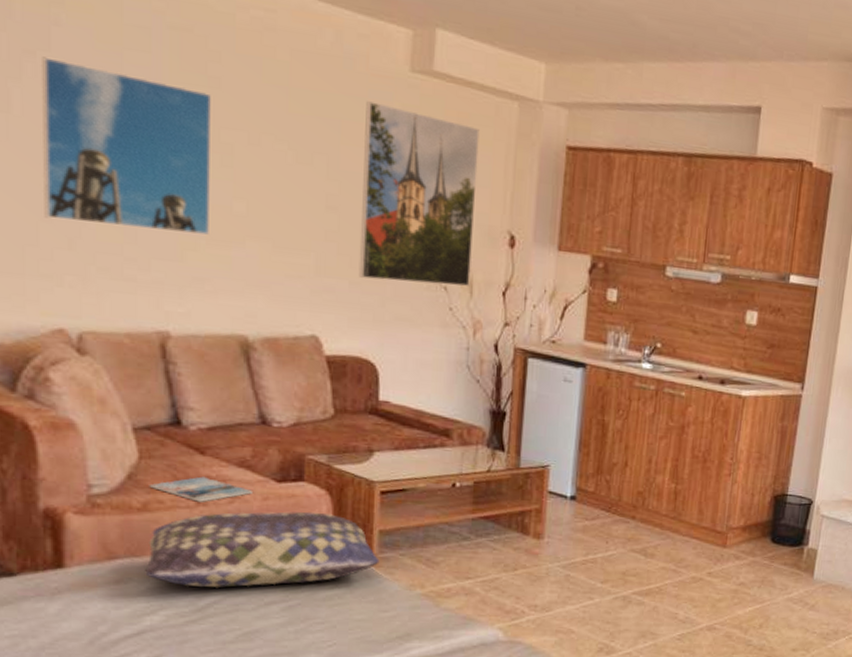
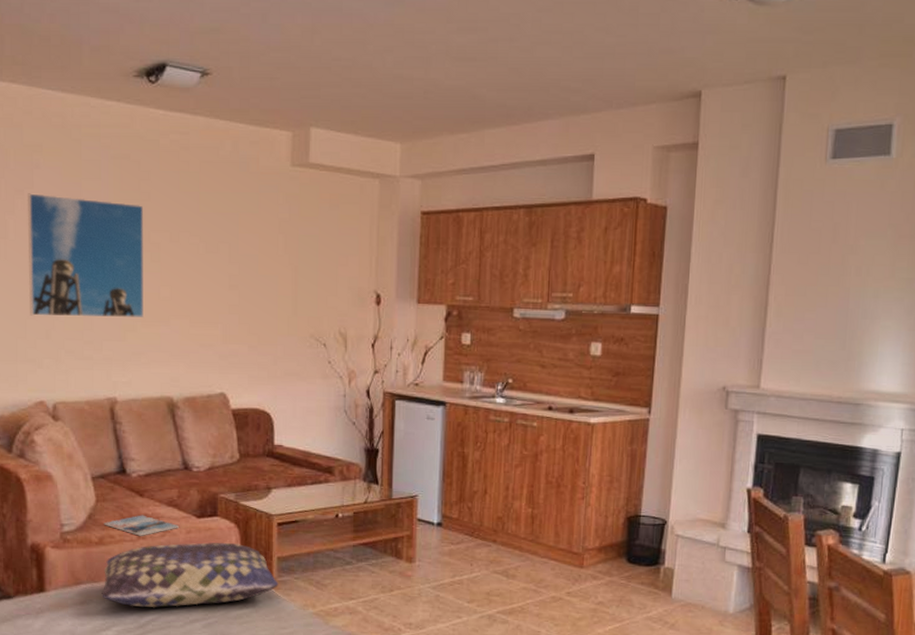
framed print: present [358,101,480,287] -> none [255,195,348,343]

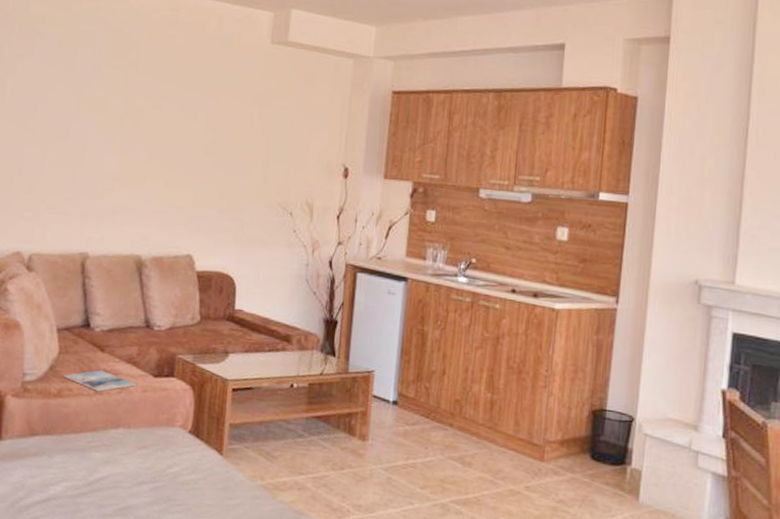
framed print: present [28,193,143,318] -> none [17,58,131,178]
cushion: present [102,542,279,608] -> none [54,401,229,467]

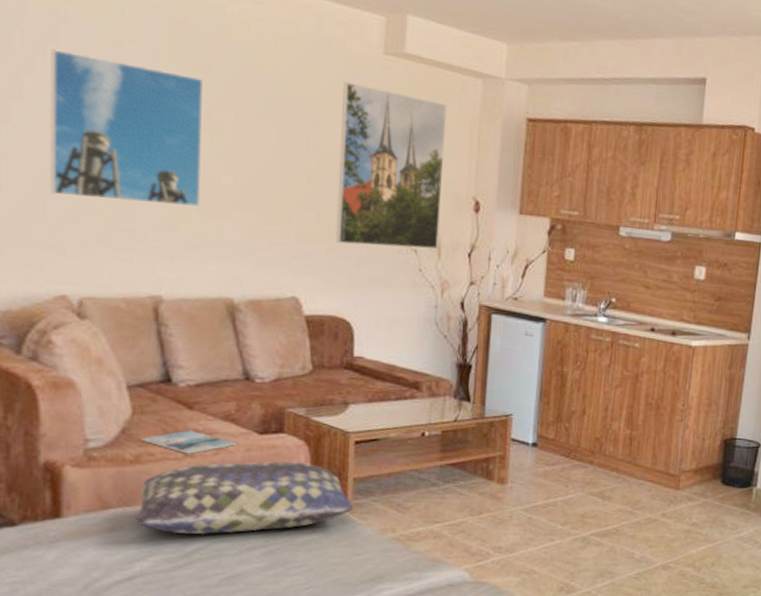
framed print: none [17,58,131,178] -> present [49,49,203,206]
cushion: none [54,401,229,467] -> present [136,461,354,535]
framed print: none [225,69,322,212] -> present [335,82,447,249]

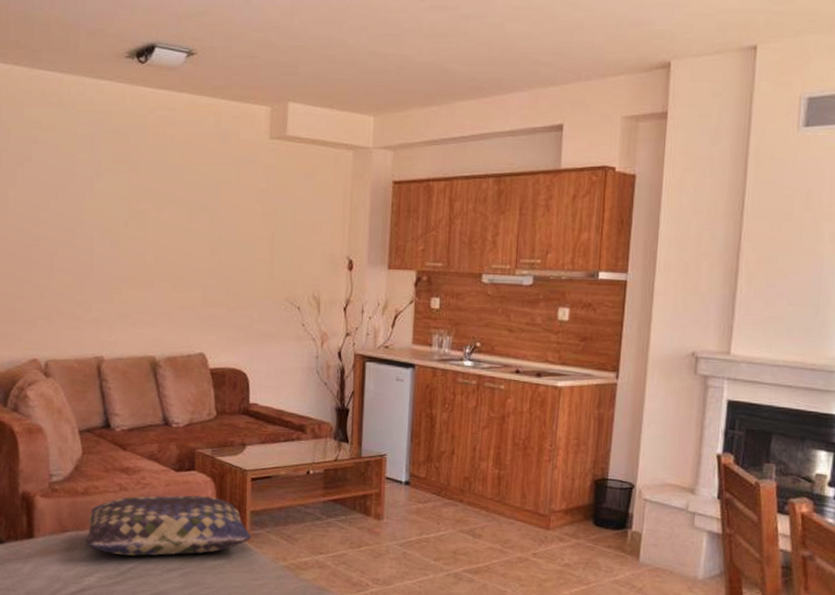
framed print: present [49,49,203,206] -> none [25,166,131,281]
magazine: present [141,430,238,454] -> none [89,467,159,488]
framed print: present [335,82,447,249] -> none [233,166,323,306]

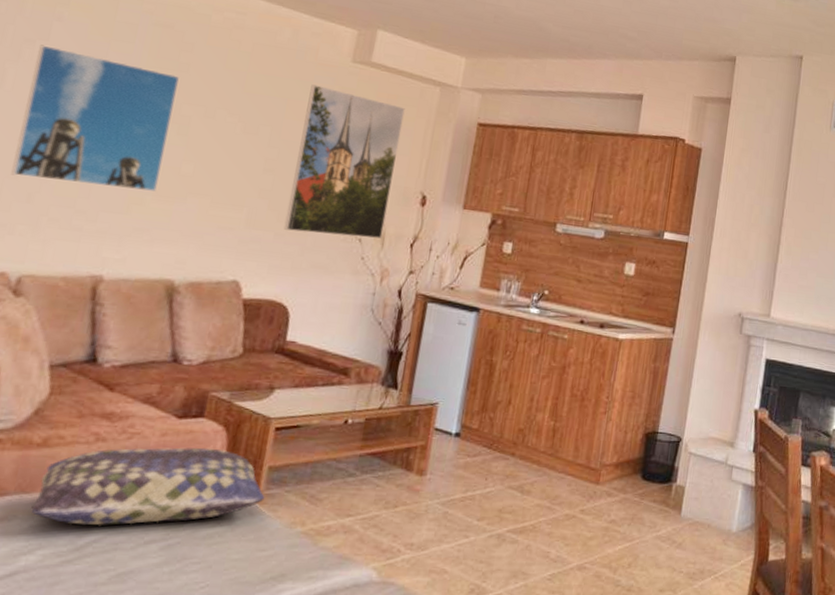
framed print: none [25,166,131,281] -> present [11,44,179,191]
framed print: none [233,166,323,306] -> present [283,84,405,239]

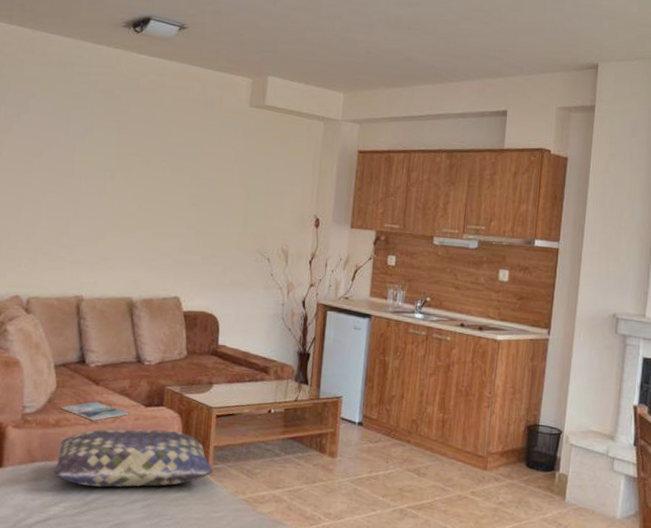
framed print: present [11,44,179,191] -> none [14,117,121,227]
magazine: none [53,412,154,438] -> present [61,401,129,421]
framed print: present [283,84,405,239] -> none [208,129,296,258]

